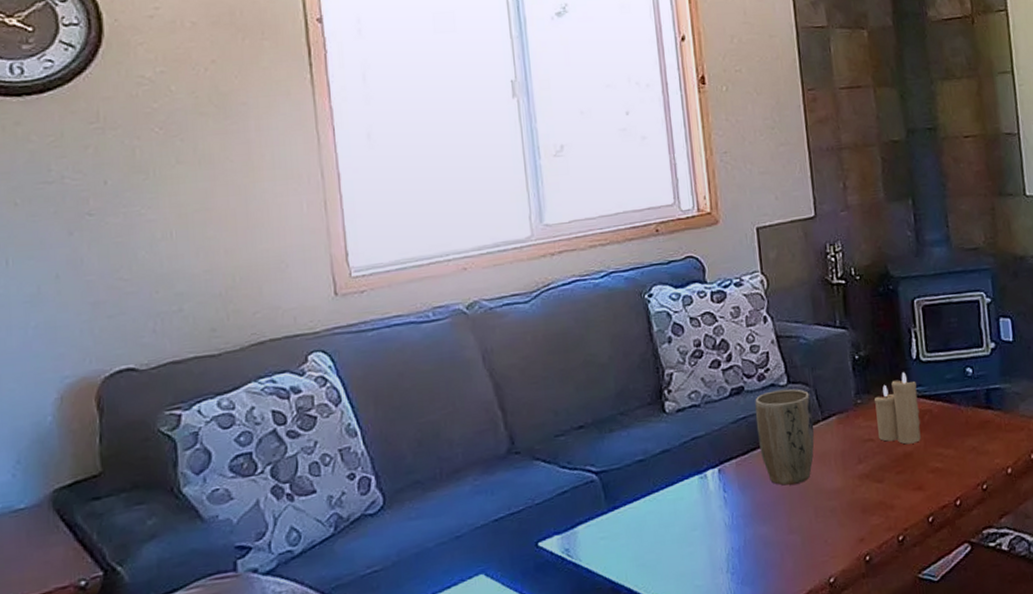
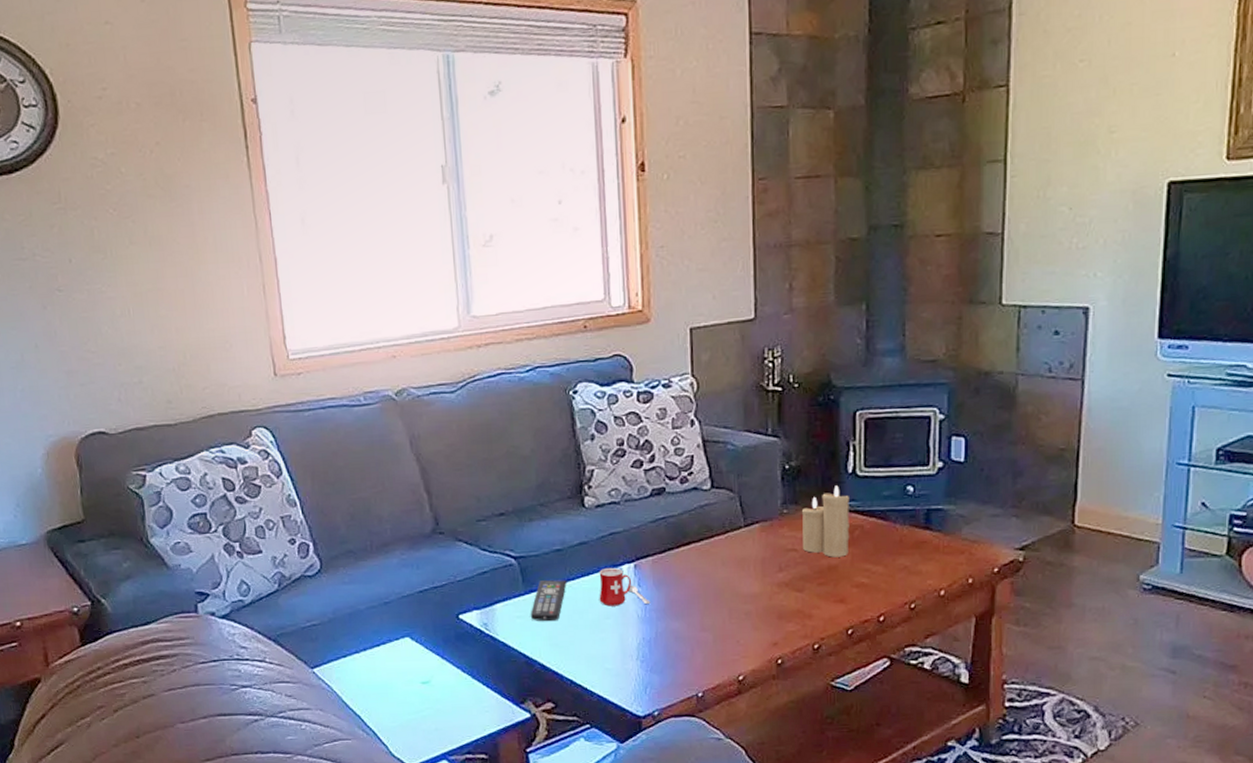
remote control: none [614,492,652,541] -> present [530,580,567,622]
mug: none [683,474,737,517] -> present [599,567,651,607]
plant pot: present [755,389,815,486] -> none [675,493,735,586]

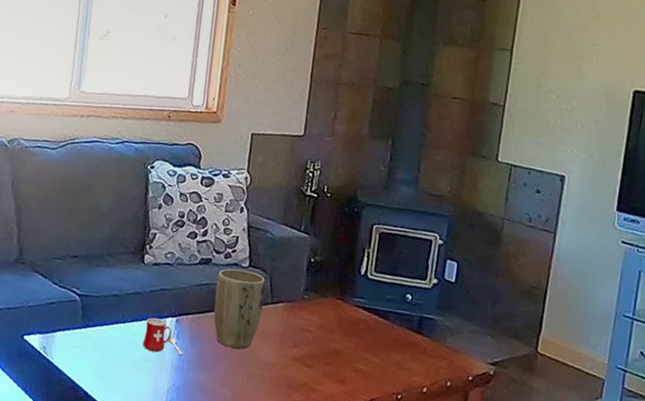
remote control: present [530,580,567,622] -> none [83,319,119,356]
plant pot: none [675,493,735,586] -> present [213,269,266,349]
candle: present [801,485,850,558] -> none [316,283,359,344]

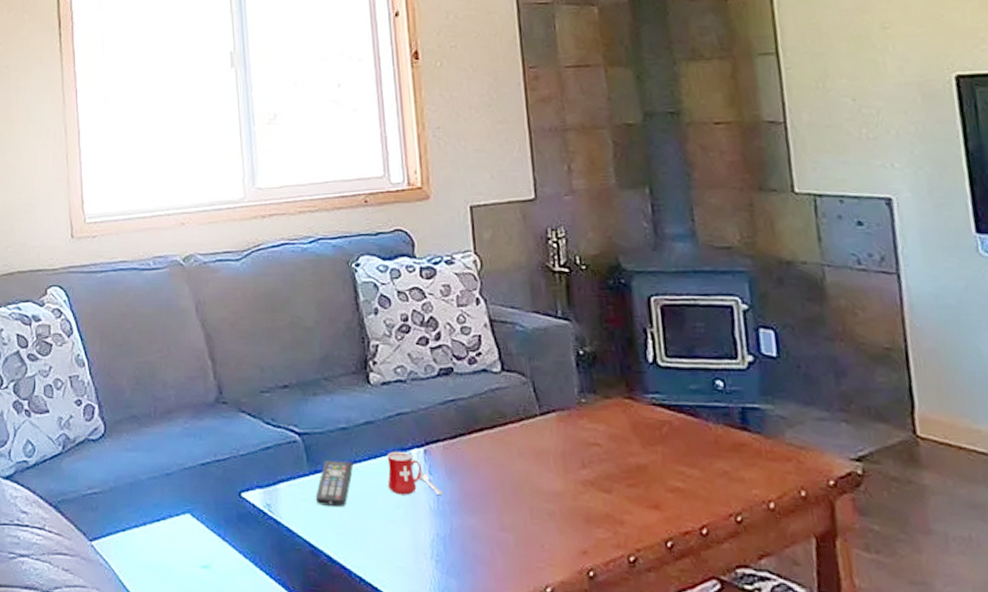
remote control: none [83,319,119,356] -> present [315,461,354,508]
plant pot: present [213,269,266,349] -> none [465,376,531,479]

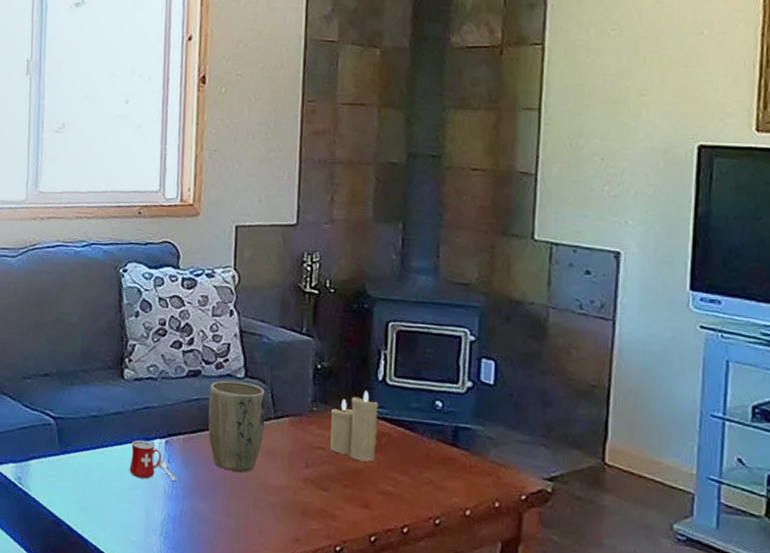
remote control: present [315,461,354,508] -> none [62,443,100,485]
plant pot: none [465,376,531,479] -> present [208,380,266,472]
candle: none [600,375,658,456] -> present [330,391,378,462]

